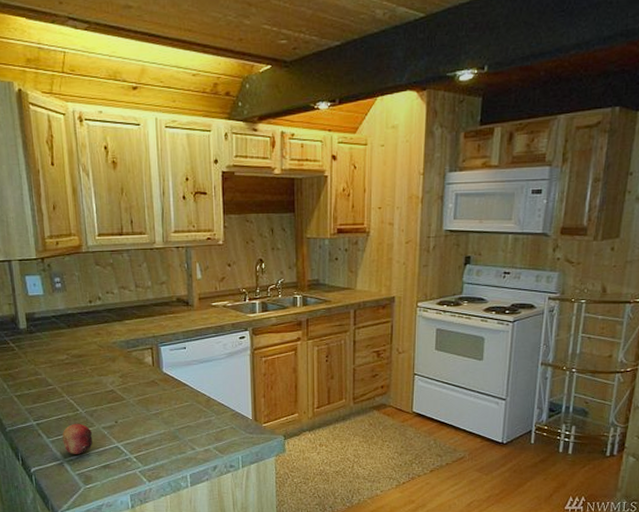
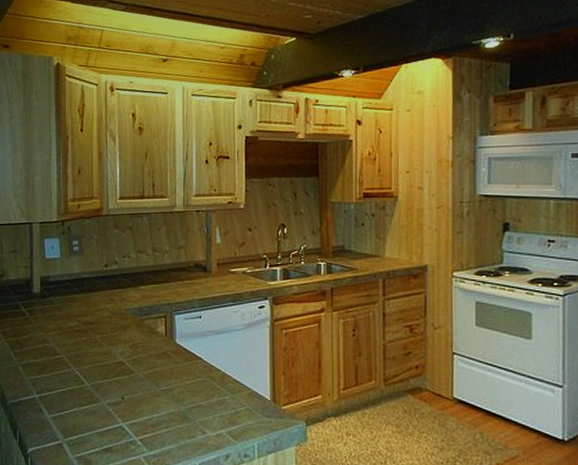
fruit: present [62,423,93,454] -> none [64,398,97,434]

